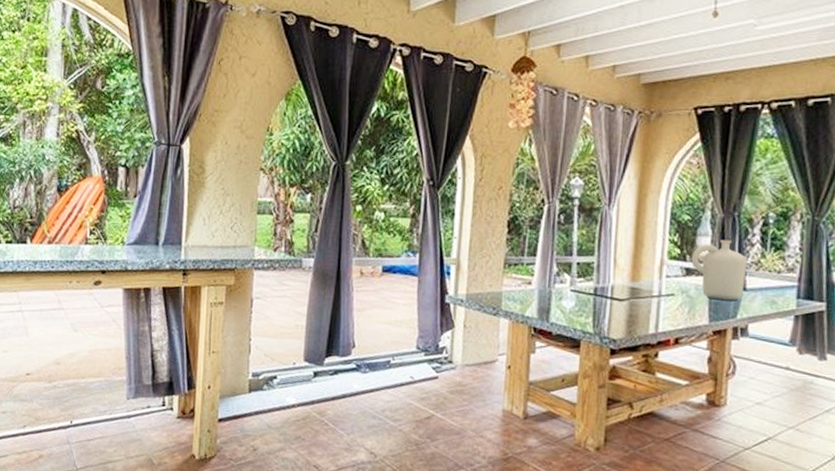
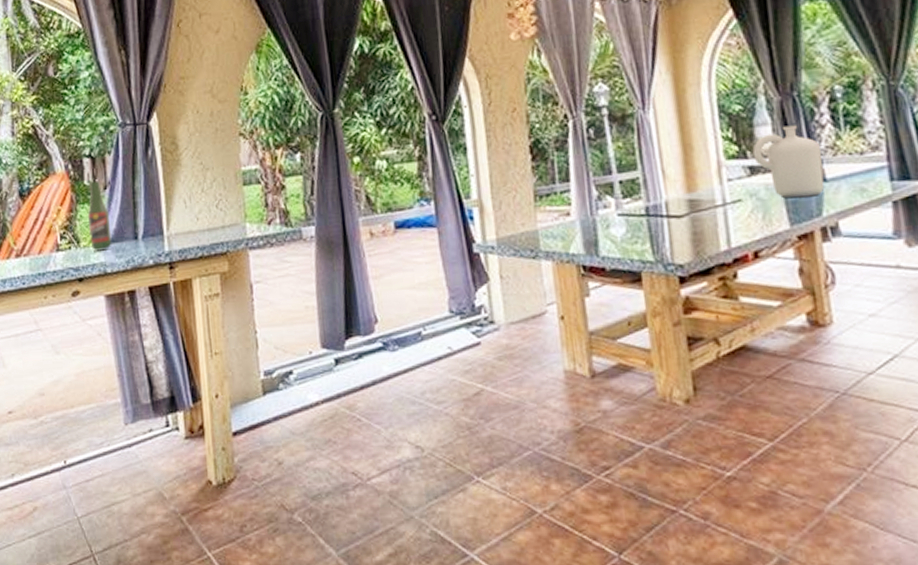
beer bottle: none [115,187,136,250] -> present [87,179,112,251]

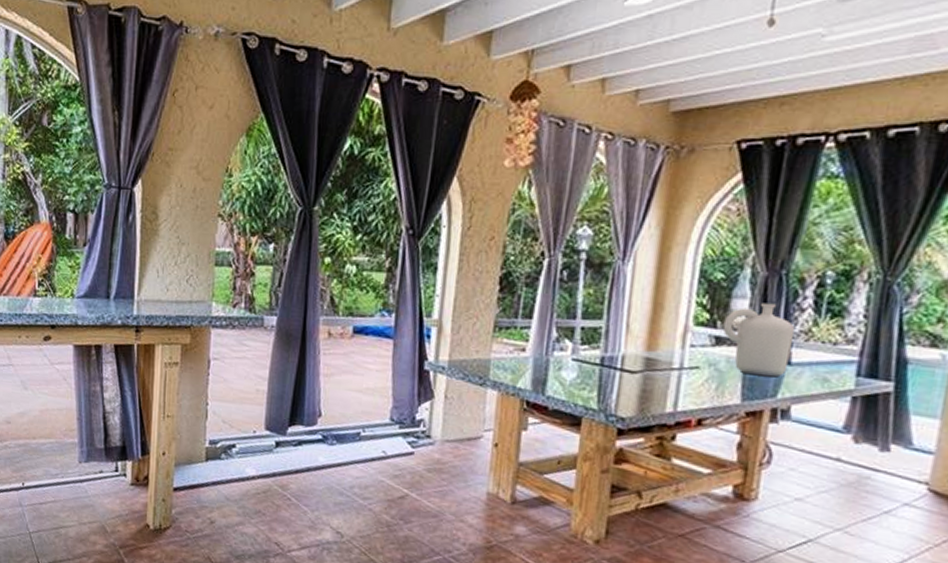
beer bottle: present [87,179,112,251] -> none [65,235,86,304]

